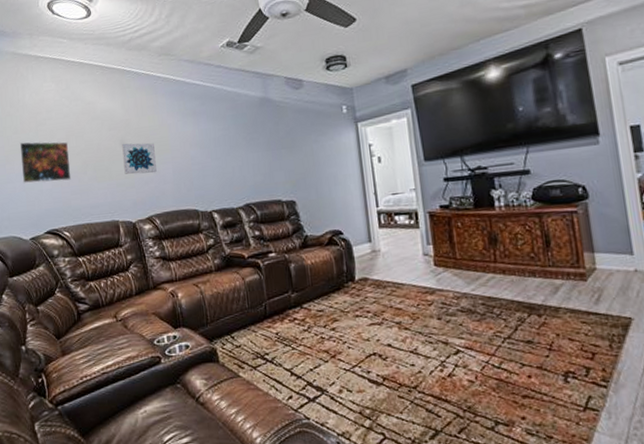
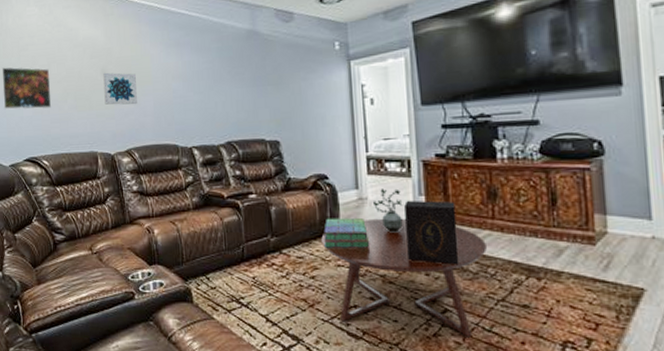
coffee table: none [339,267,491,375] -> present [321,218,487,337]
stack of books: none [341,269,385,300] -> present [323,217,370,248]
potted plant: none [386,239,414,281] -> present [373,188,403,233]
decorative box: none [414,249,468,309] -> present [404,200,460,265]

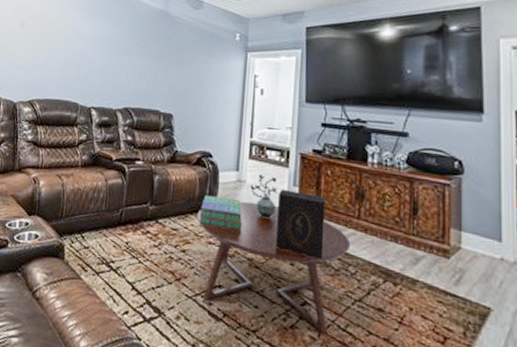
wall art: present [103,72,137,105] -> none [18,26,52,60]

